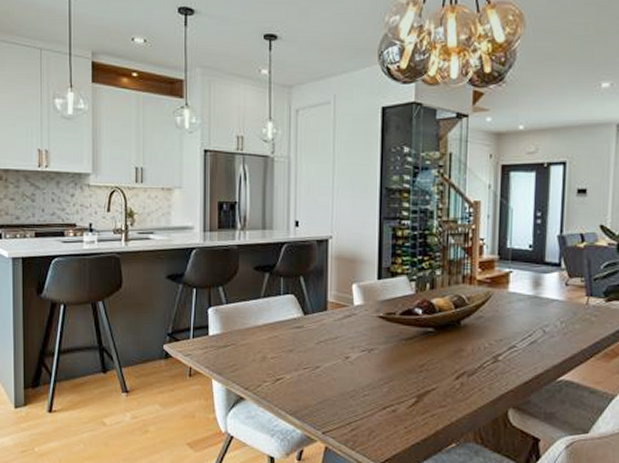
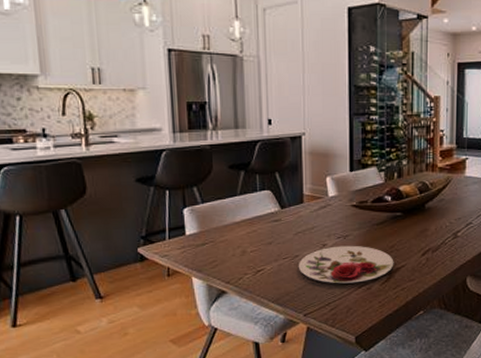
plate: none [318,360,424,403] -> present [298,245,394,284]

